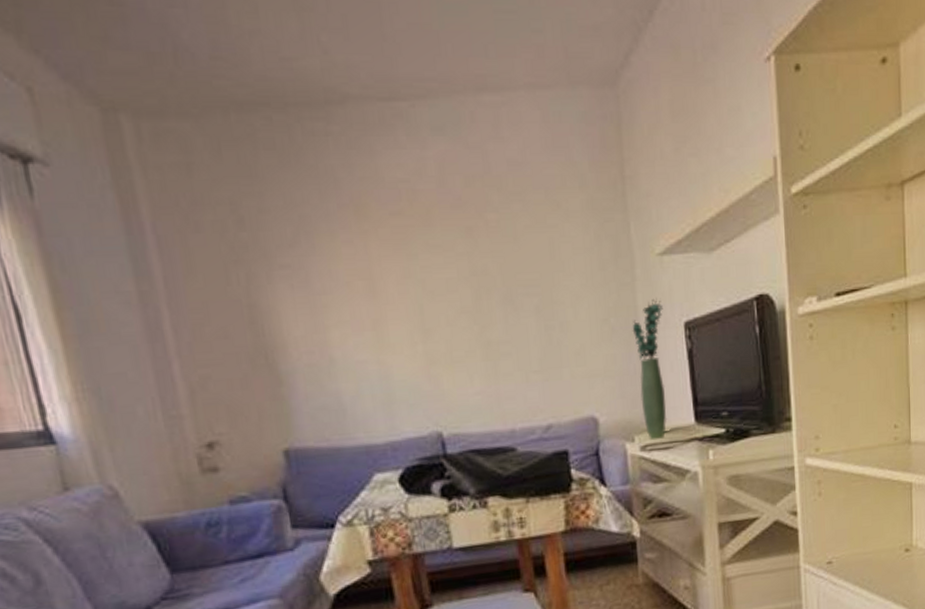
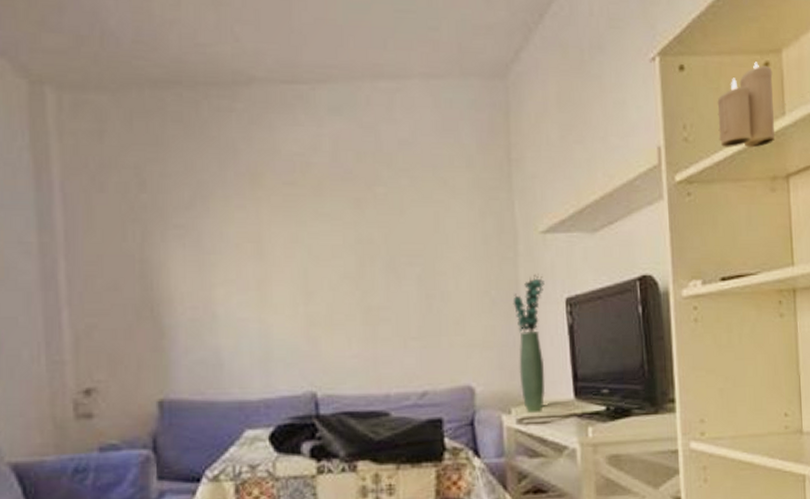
candle: none [833,58,890,154] -> present [717,62,775,148]

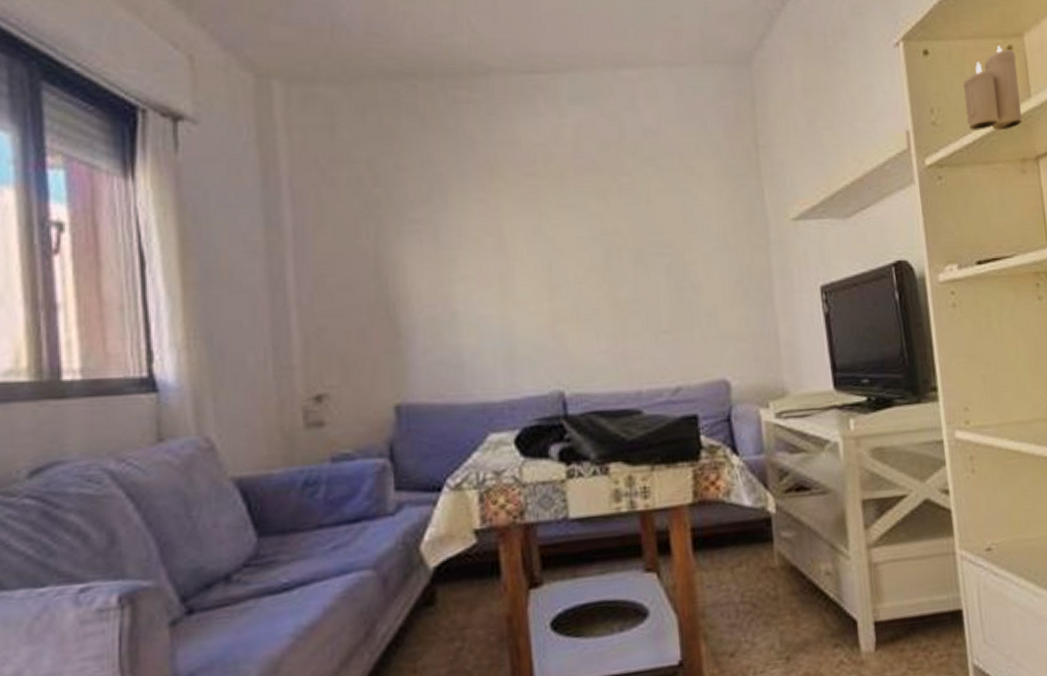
vase: present [513,274,546,414] -> none [766,262,804,407]

